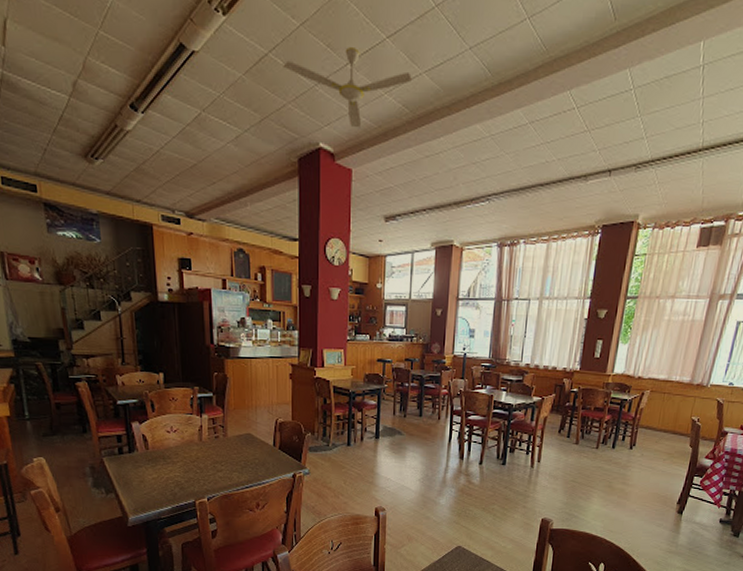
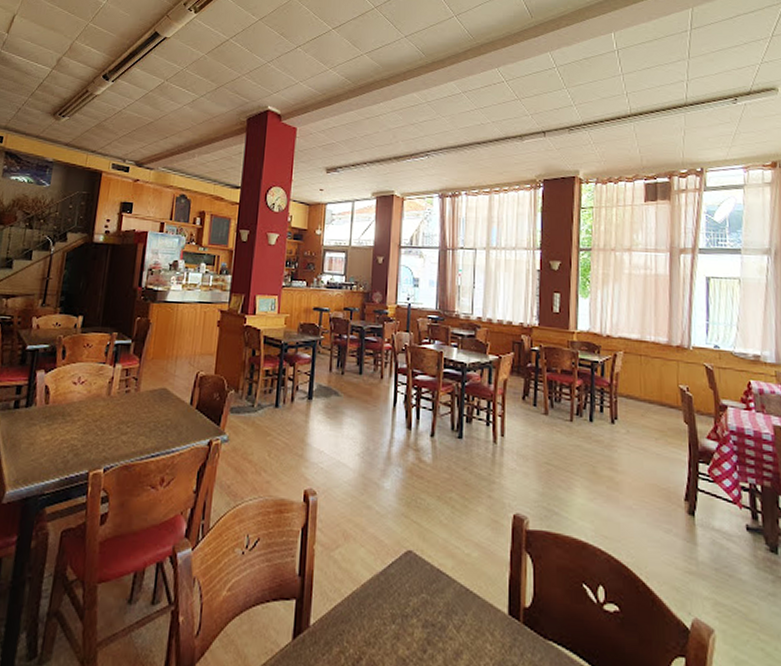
ceiling fan: present [283,47,412,128] -> none [241,35,354,95]

